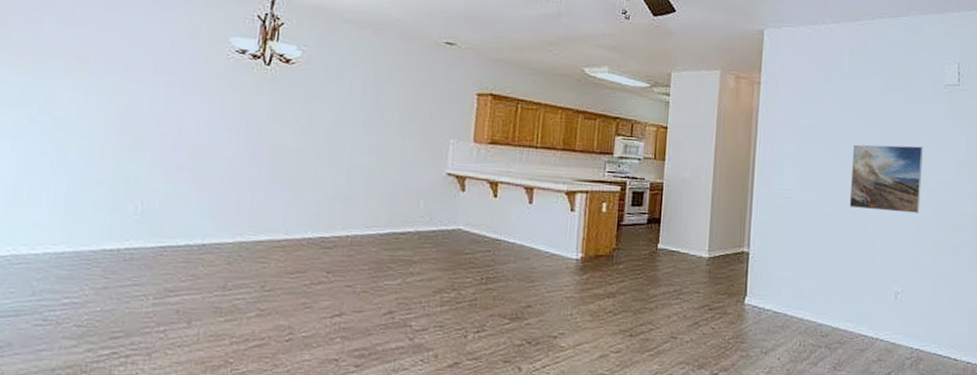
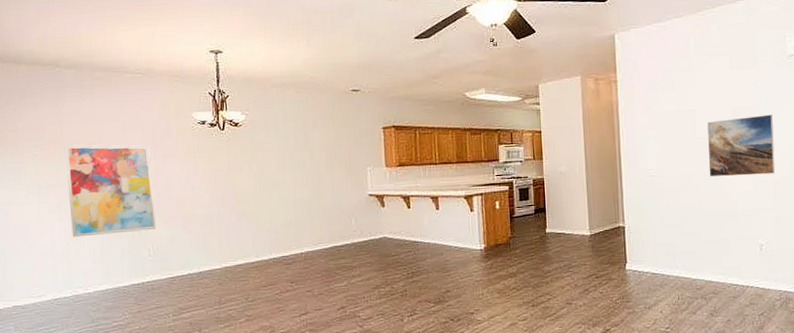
wall art: none [26,51,163,181] -> present [65,144,156,238]

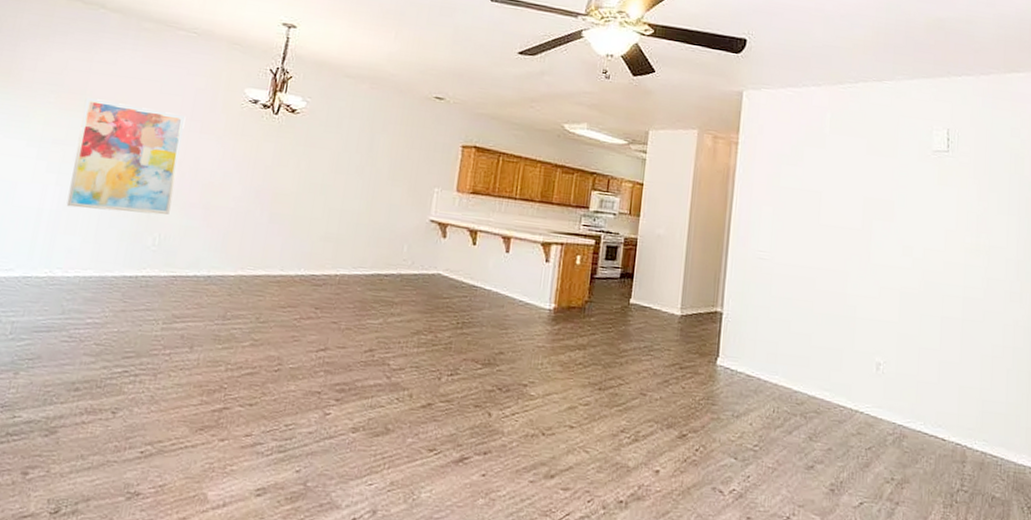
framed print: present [707,114,775,177] -> none [828,208,908,282]

